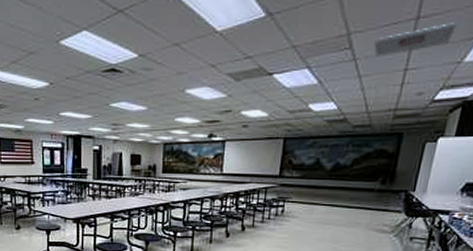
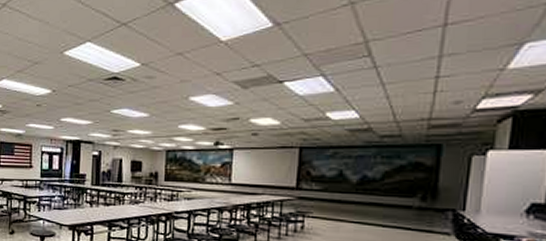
ceiling vent: present [374,22,457,57] -> none [397,29,493,64]

